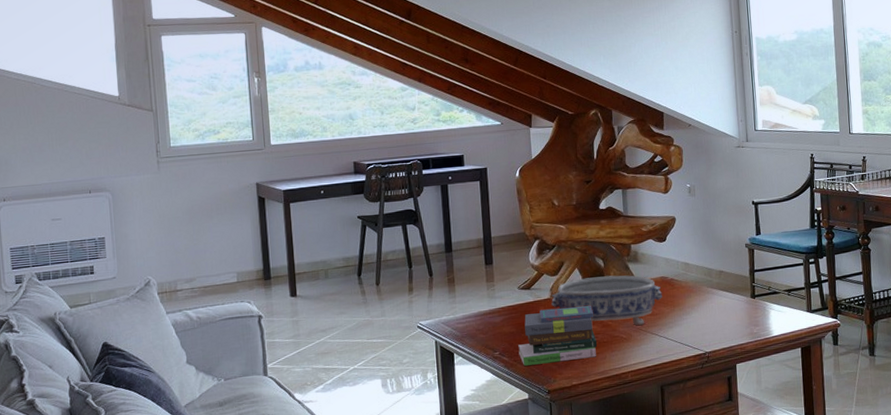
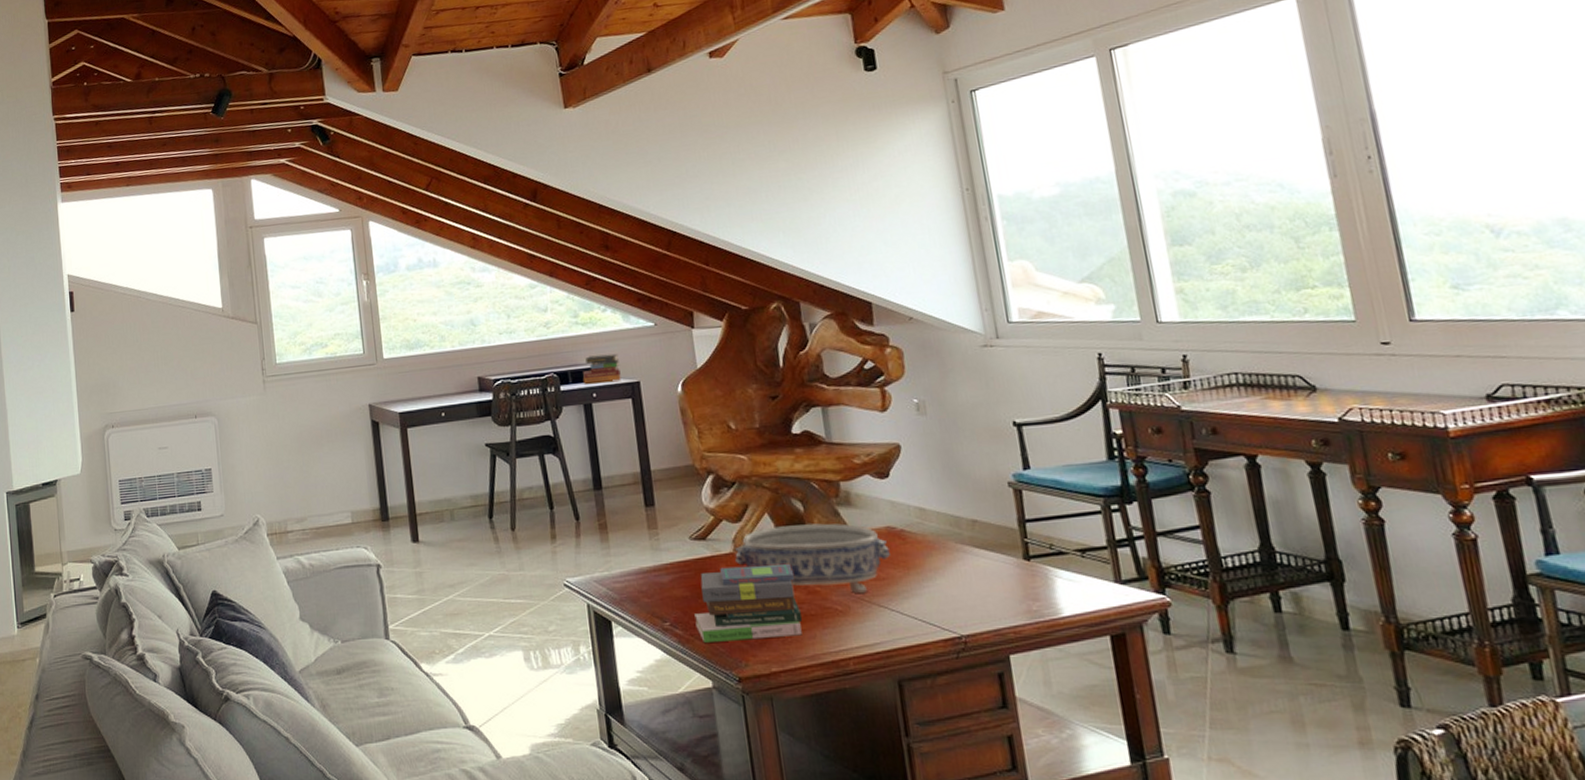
books: none [441,145,472,169] -> present [582,353,621,384]

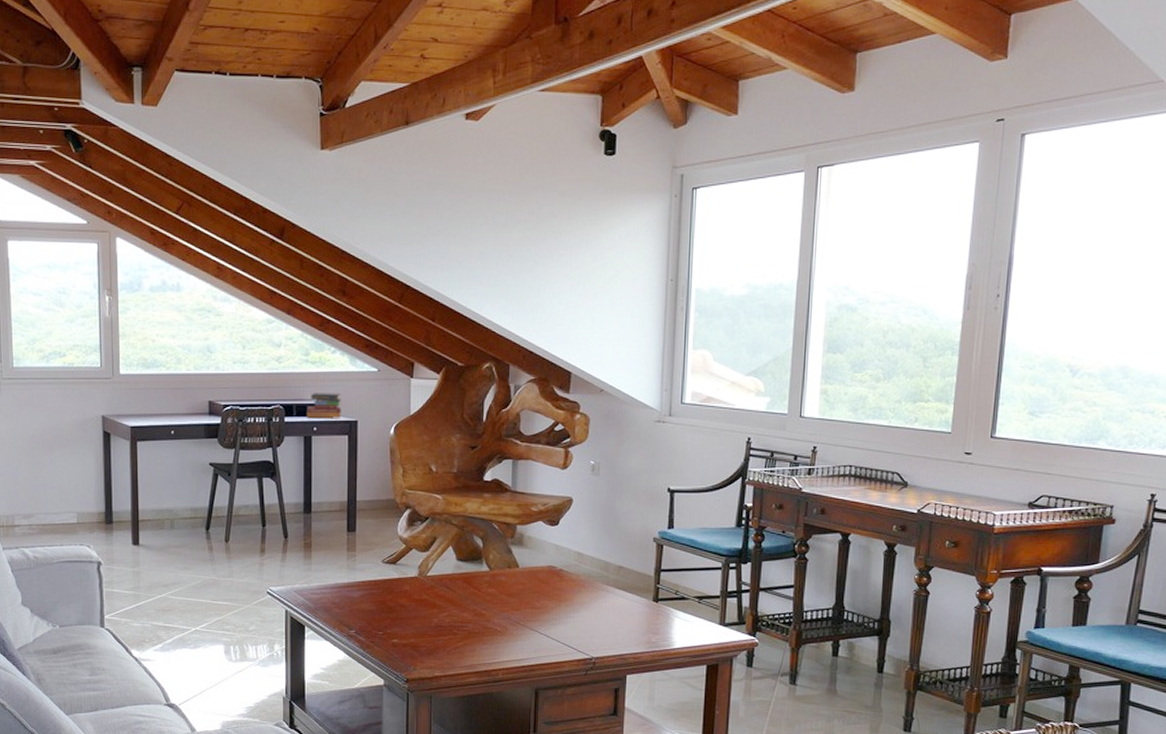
books: present [694,563,802,643] -> none [377,588,466,649]
decorative bowl: present [735,523,890,594] -> none [418,558,548,619]

